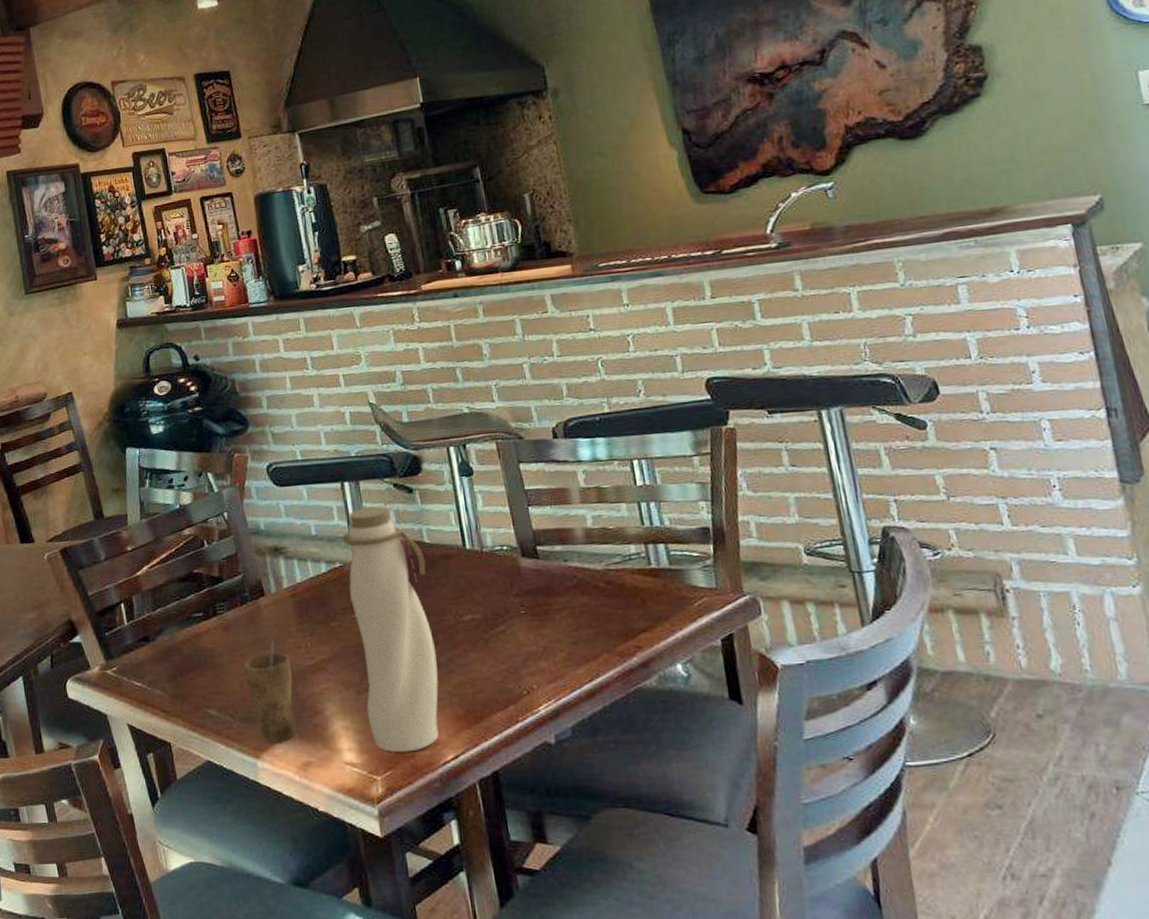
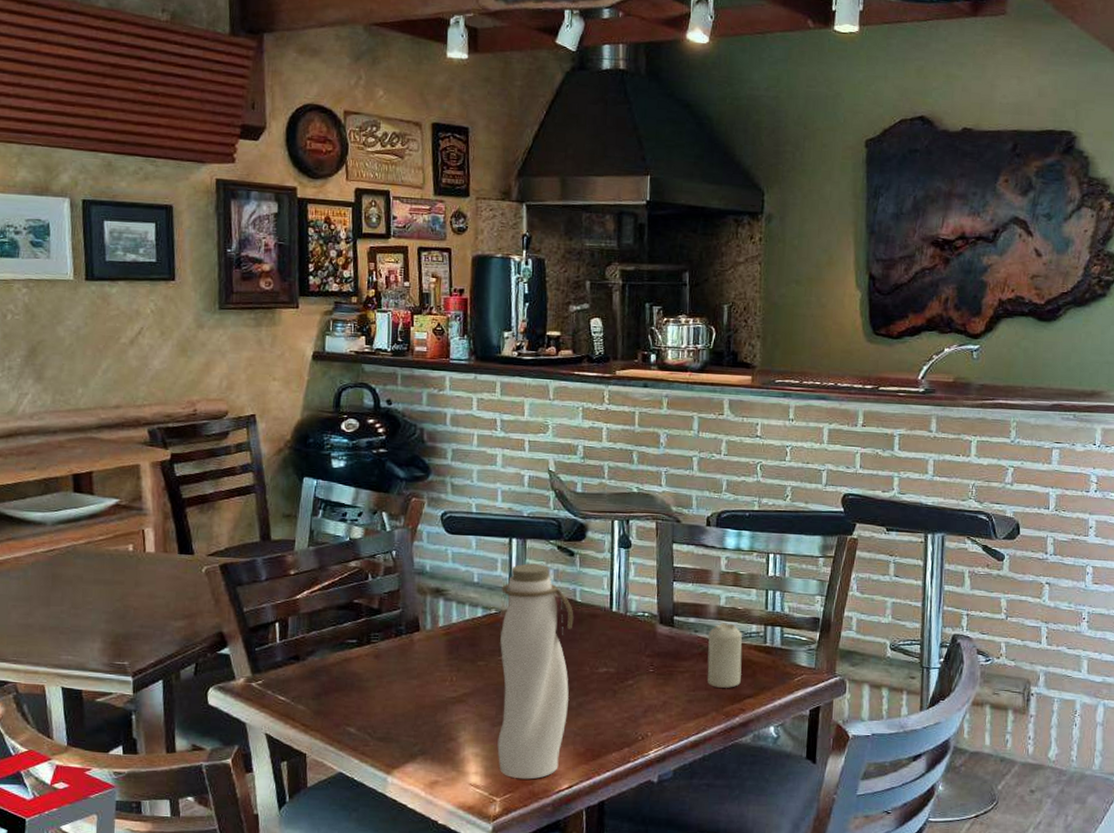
cup: present [243,634,296,743] -> none [388,666,434,762]
candle: none [580,546,630,624] -> present [707,623,742,688]

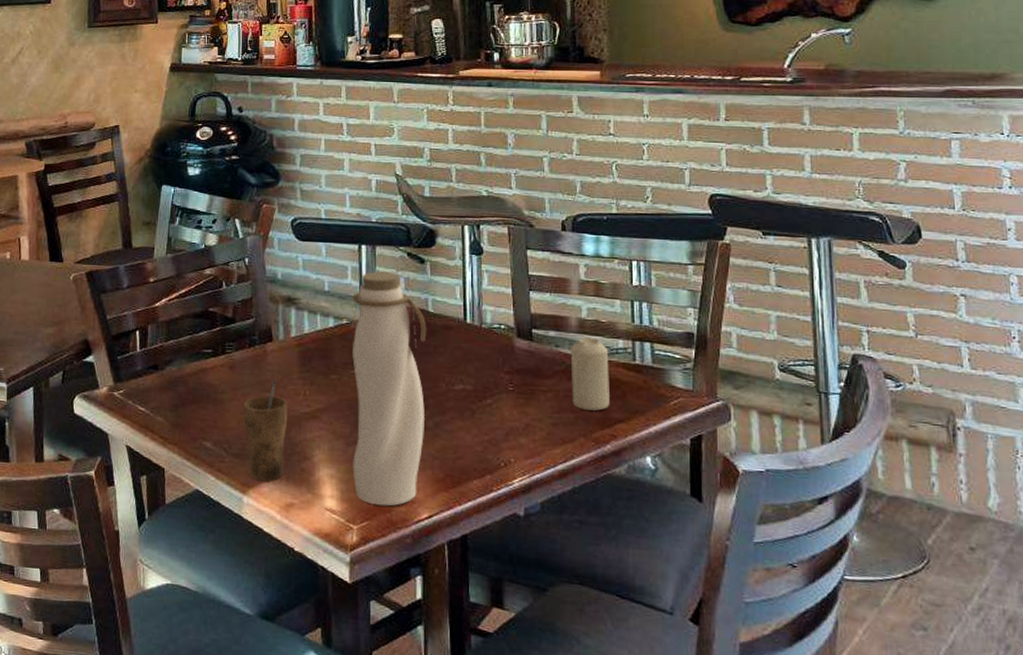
cup: none [388,666,434,762] -> present [243,379,287,481]

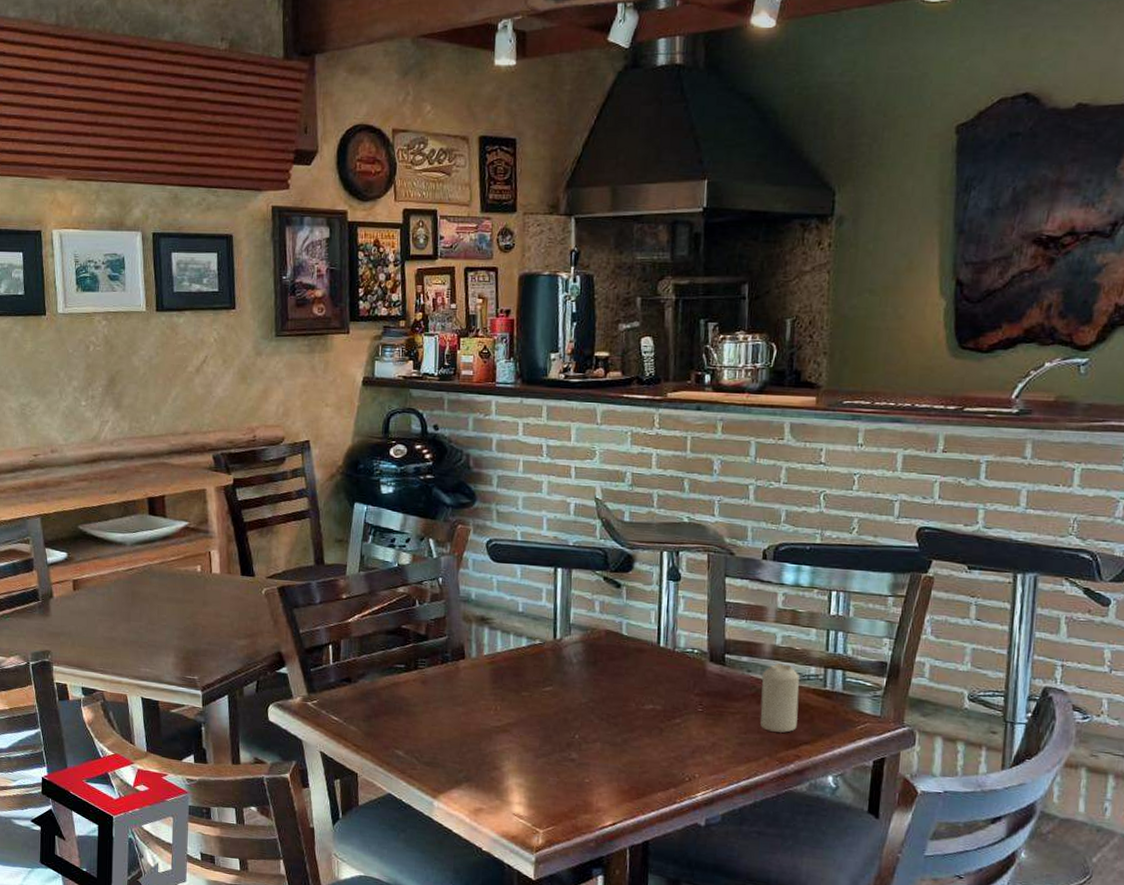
cup: present [243,379,287,481] -> none [434,694,479,788]
water bottle: present [352,271,427,507] -> none [540,594,620,814]

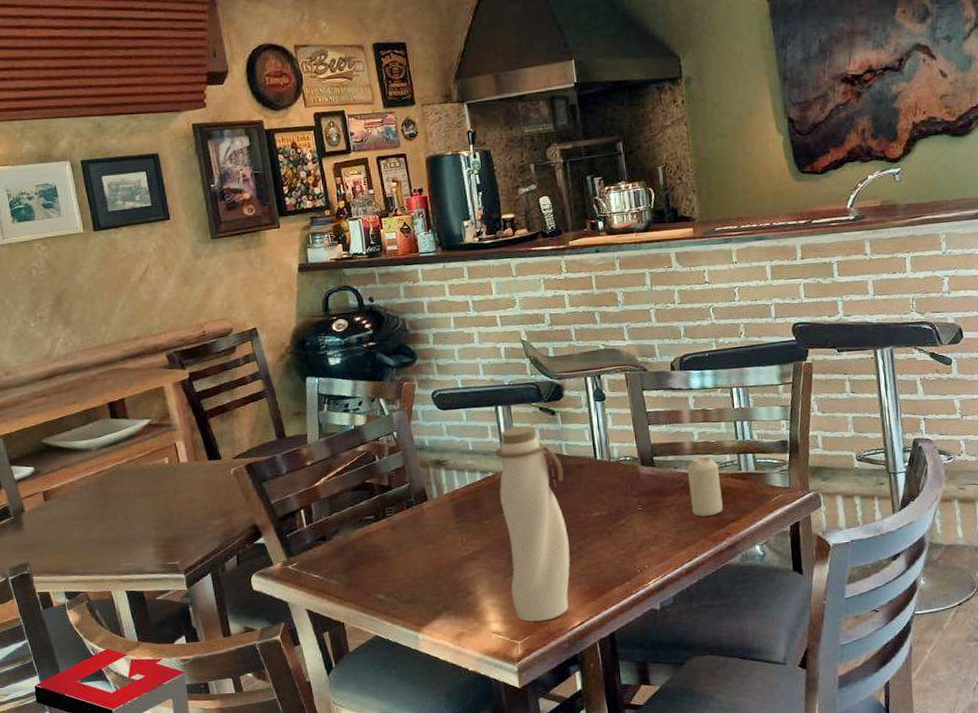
water bottle: none [540,594,620,814] -> present [495,426,570,622]

